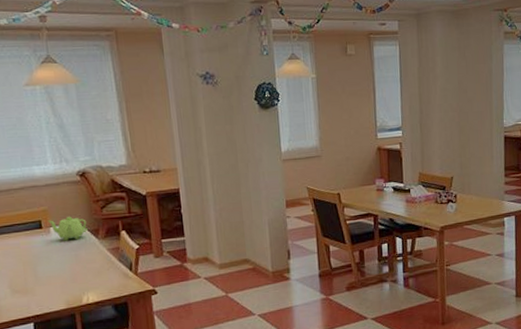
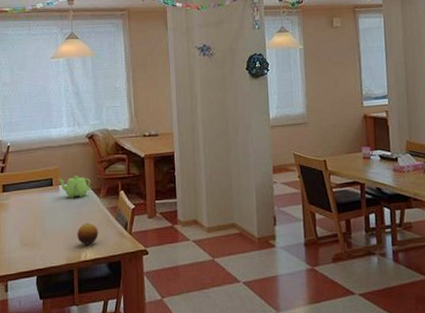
fruit: none [76,265,101,288] -> present [77,222,99,245]

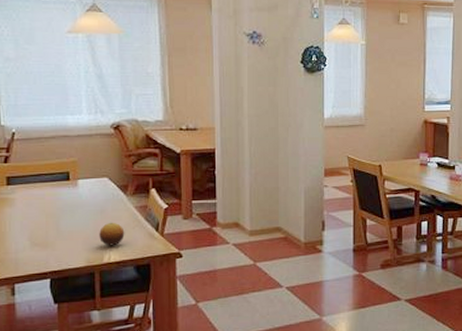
teapot: present [57,175,91,199] -> none [75,169,116,195]

